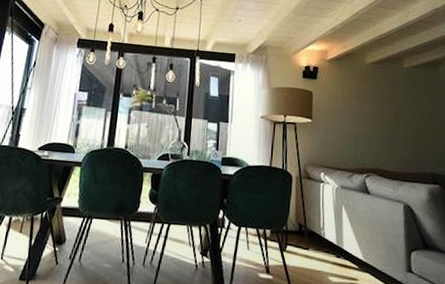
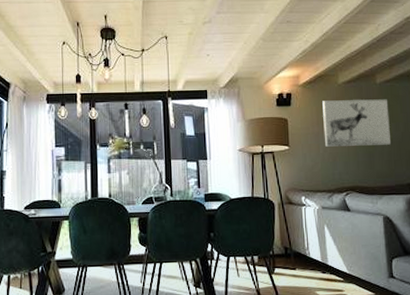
wall art: none [348,78,415,131] -> present [322,99,391,147]

